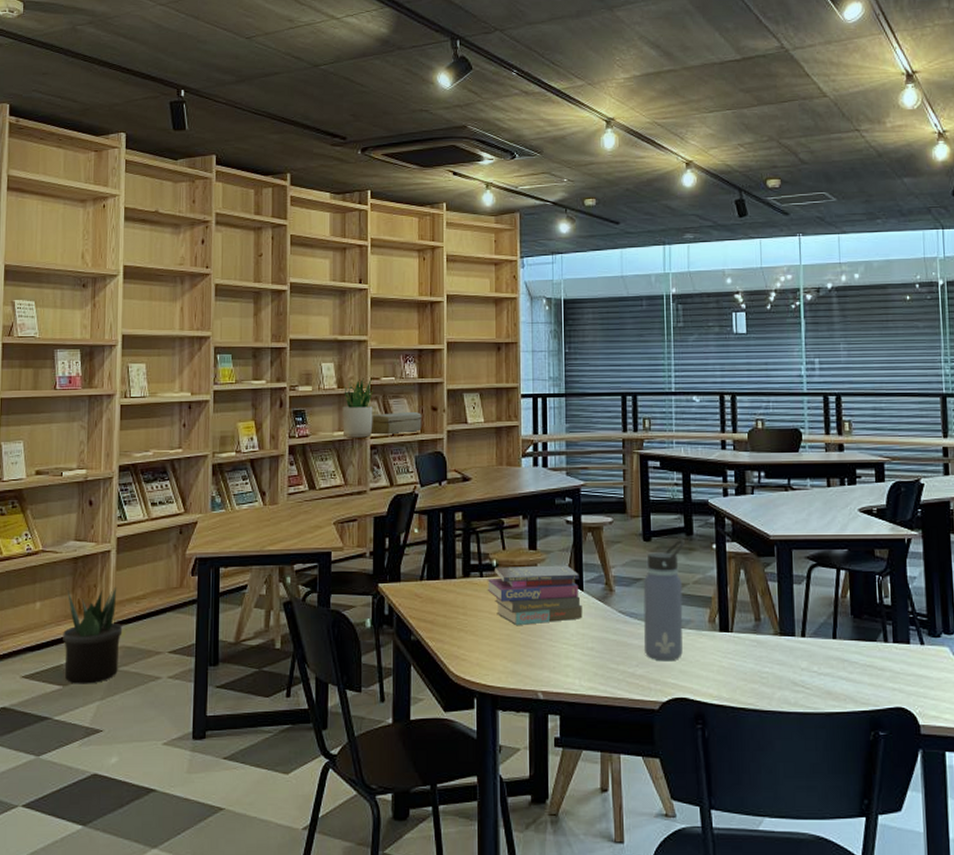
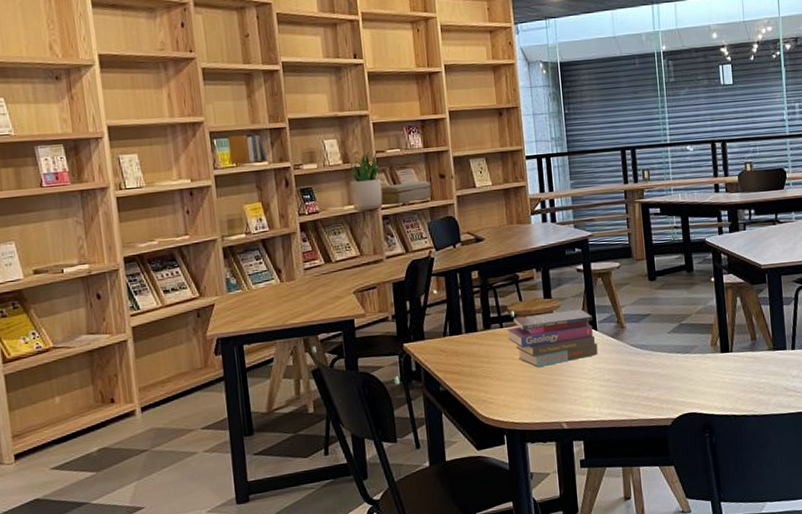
planter: present [63,586,123,684] -> none [86,373,152,469]
books: none [230,351,265,381] -> present [227,133,267,164]
water bottle: present [643,538,685,660] -> none [651,275,690,384]

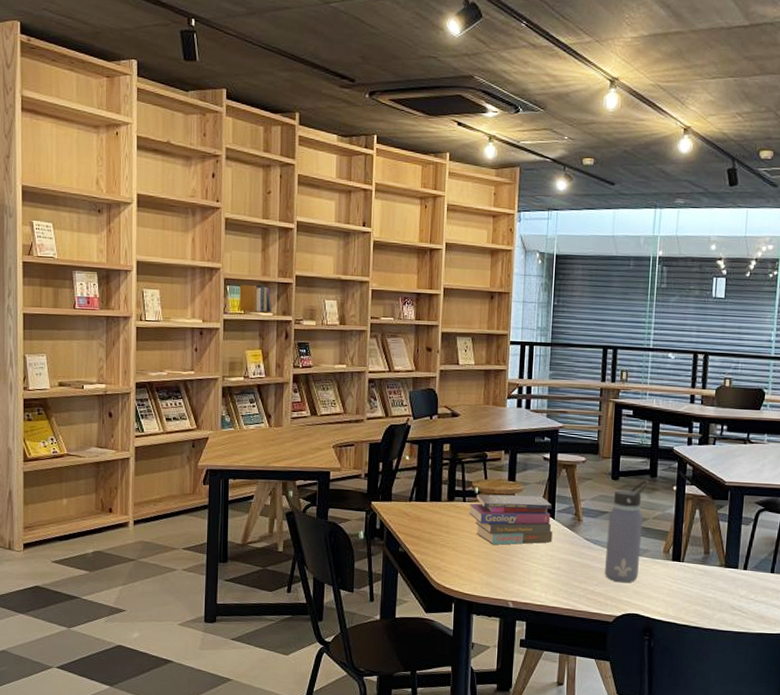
planter: present [349,151,383,211] -> none [343,317,373,372]
decorative box: present [380,180,432,206] -> none [369,350,417,371]
water bottle: none [651,275,690,384] -> present [604,479,649,582]

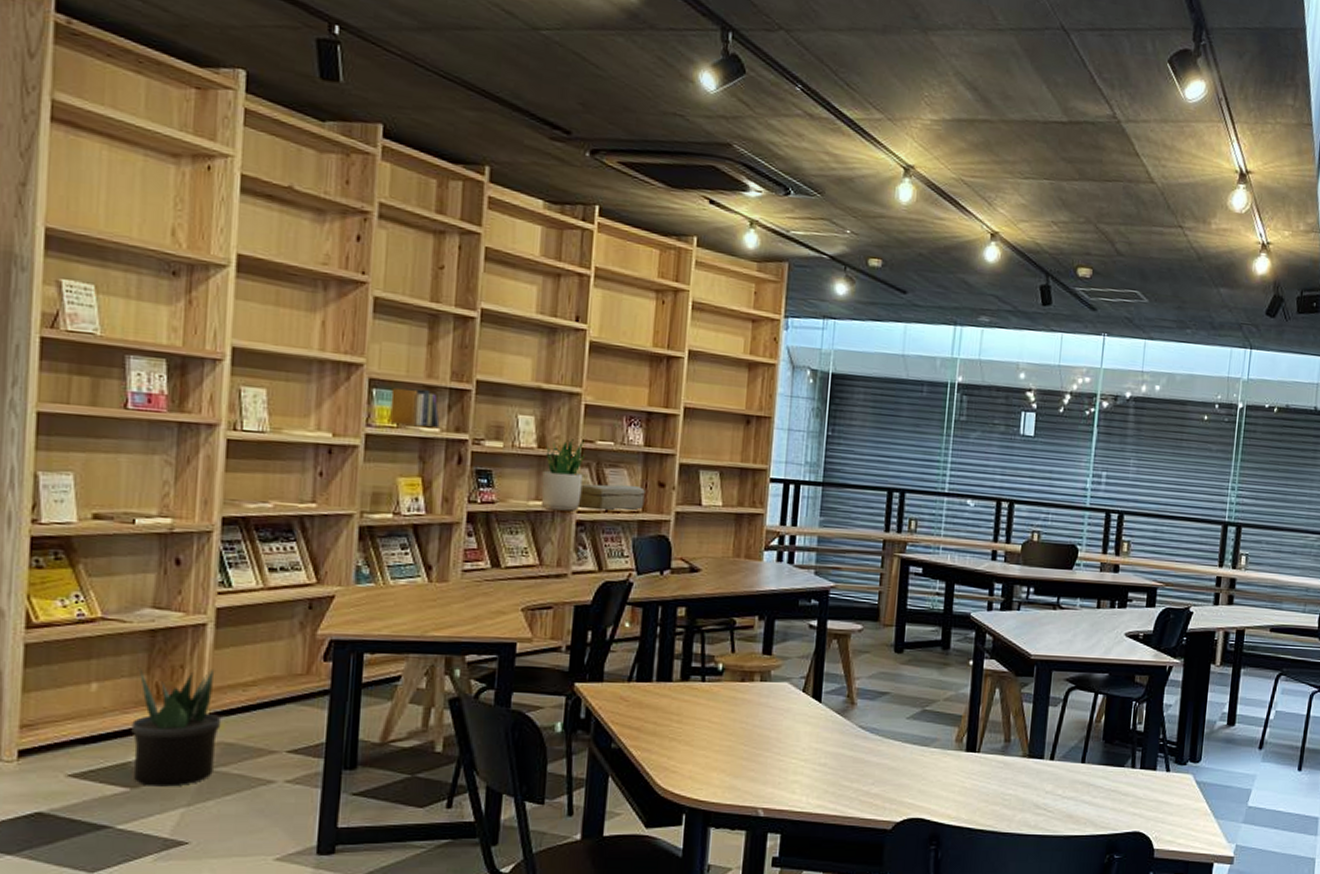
planter: none [88,489,142,571] -> present [131,668,222,787]
planter: none [343,317,373,372] -> present [541,439,584,511]
decorative box: none [369,350,417,371] -> present [577,484,645,511]
books: present [469,494,553,545] -> none [708,671,819,737]
water bottle: present [604,479,649,582] -> none [882,652,940,779]

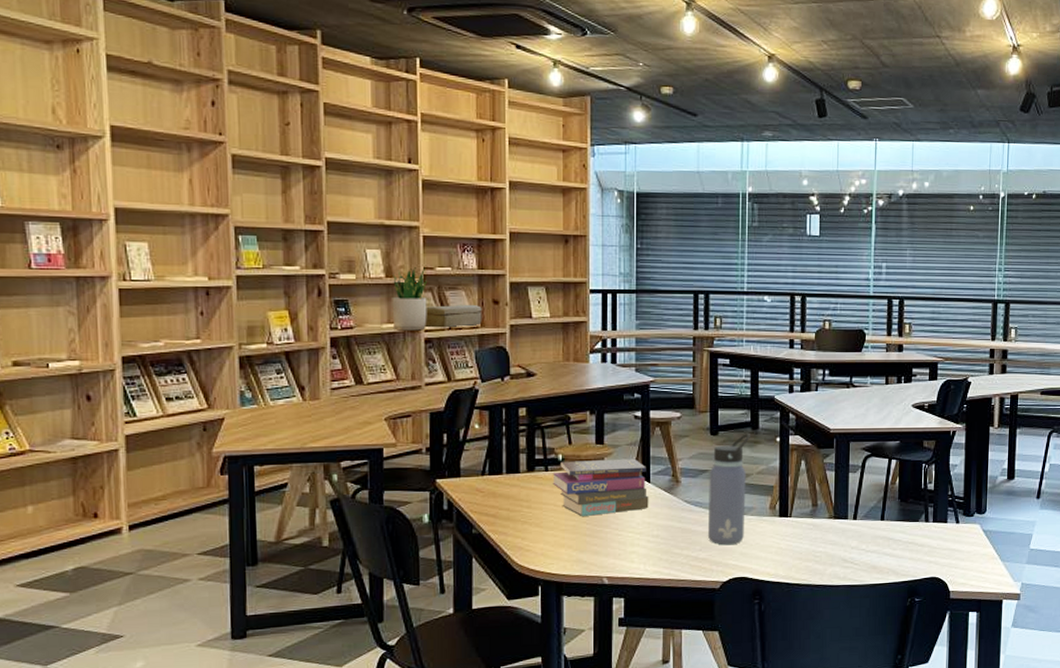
planter: present [131,668,222,787] -> none [65,487,140,591]
books: present [390,387,440,427] -> none [255,233,299,266]
books: none [708,671,819,737] -> present [552,458,649,516]
water bottle: none [882,652,940,779] -> present [707,432,750,545]

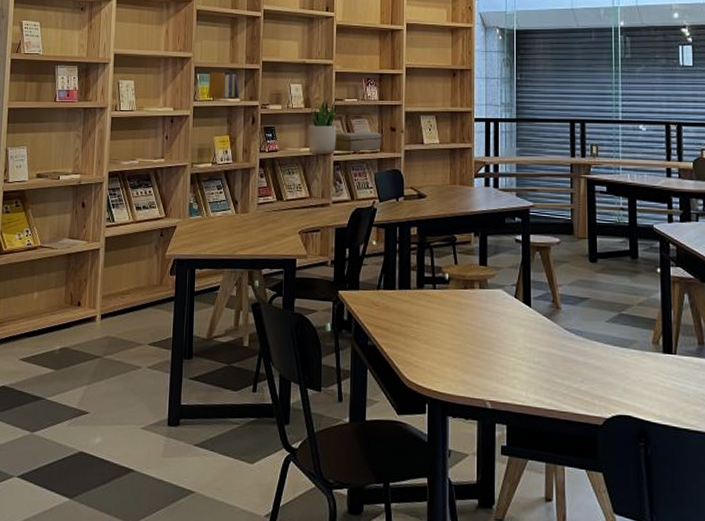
books: none [255,233,299,266] -> present [208,72,240,99]
books: present [552,458,649,516] -> none [439,280,530,337]
water bottle: present [707,432,750,545] -> none [588,261,630,379]

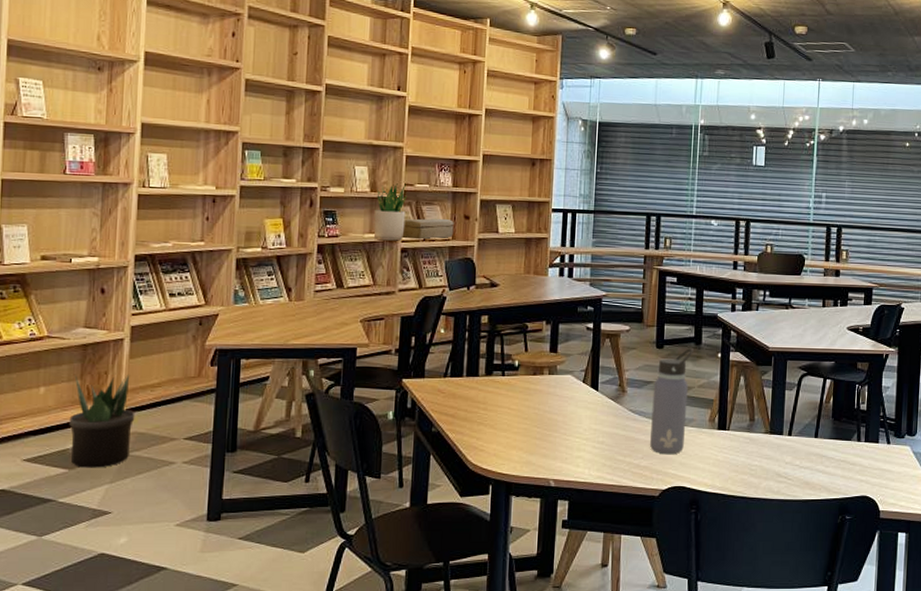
planter: none [56,281,109,370] -> present [69,374,135,468]
books: present [208,72,240,99] -> none [258,149,296,179]
water bottle: none [588,261,630,379] -> present [649,347,694,454]

